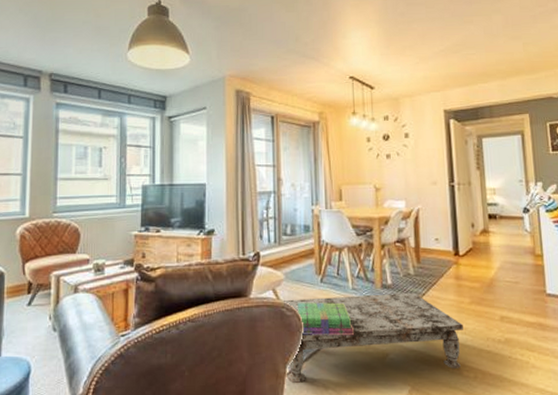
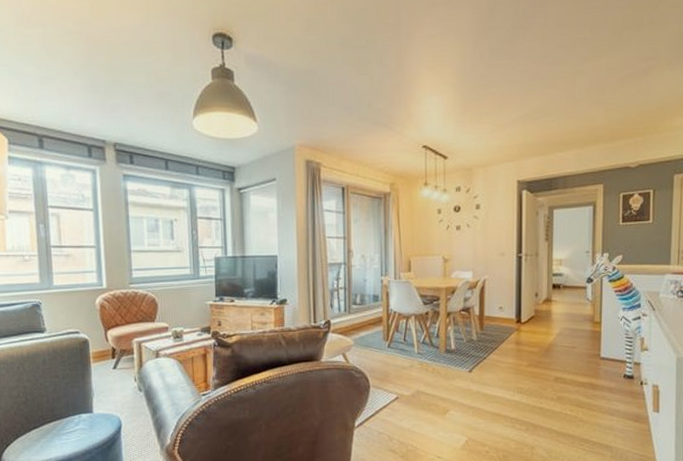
coffee table: present [284,292,463,383] -> none [353,356,519,435]
stack of books: present [296,302,354,336] -> none [365,365,417,395]

